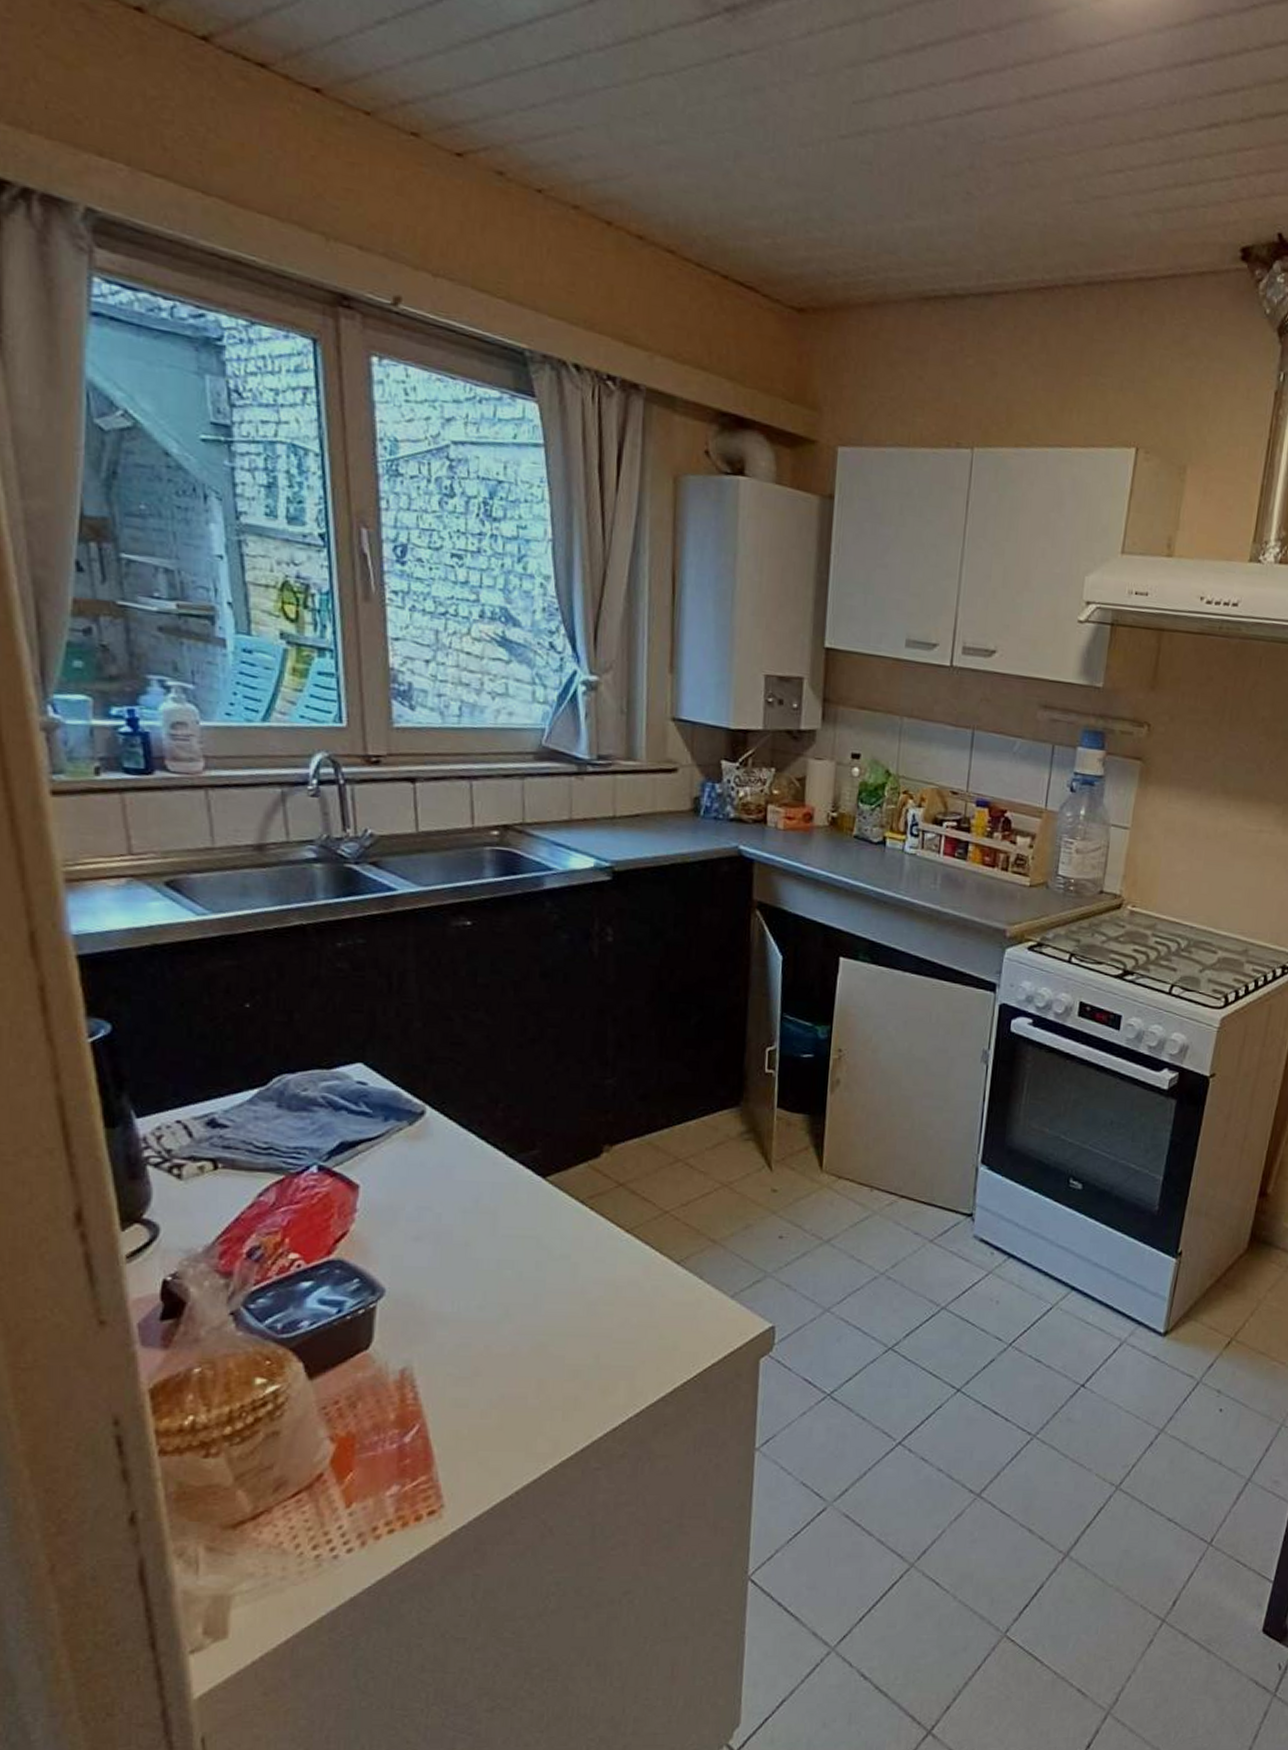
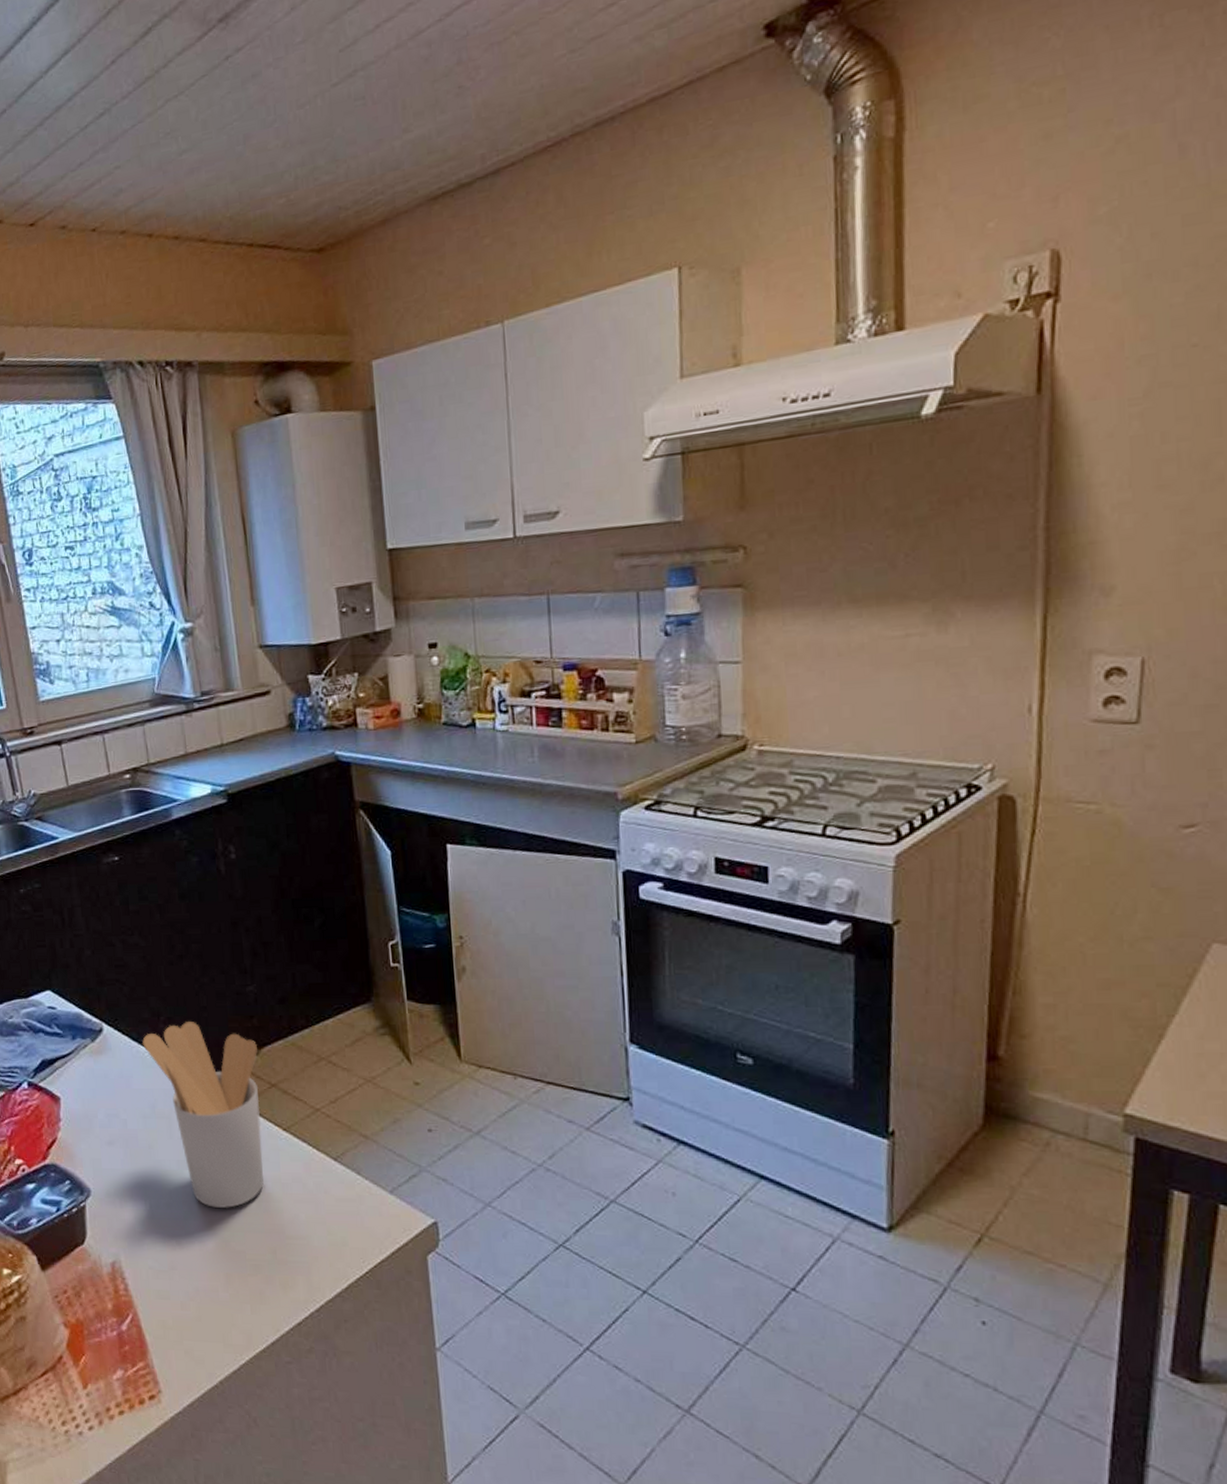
utensil holder: none [473,1110,609,1311] -> present [142,1020,264,1208]

